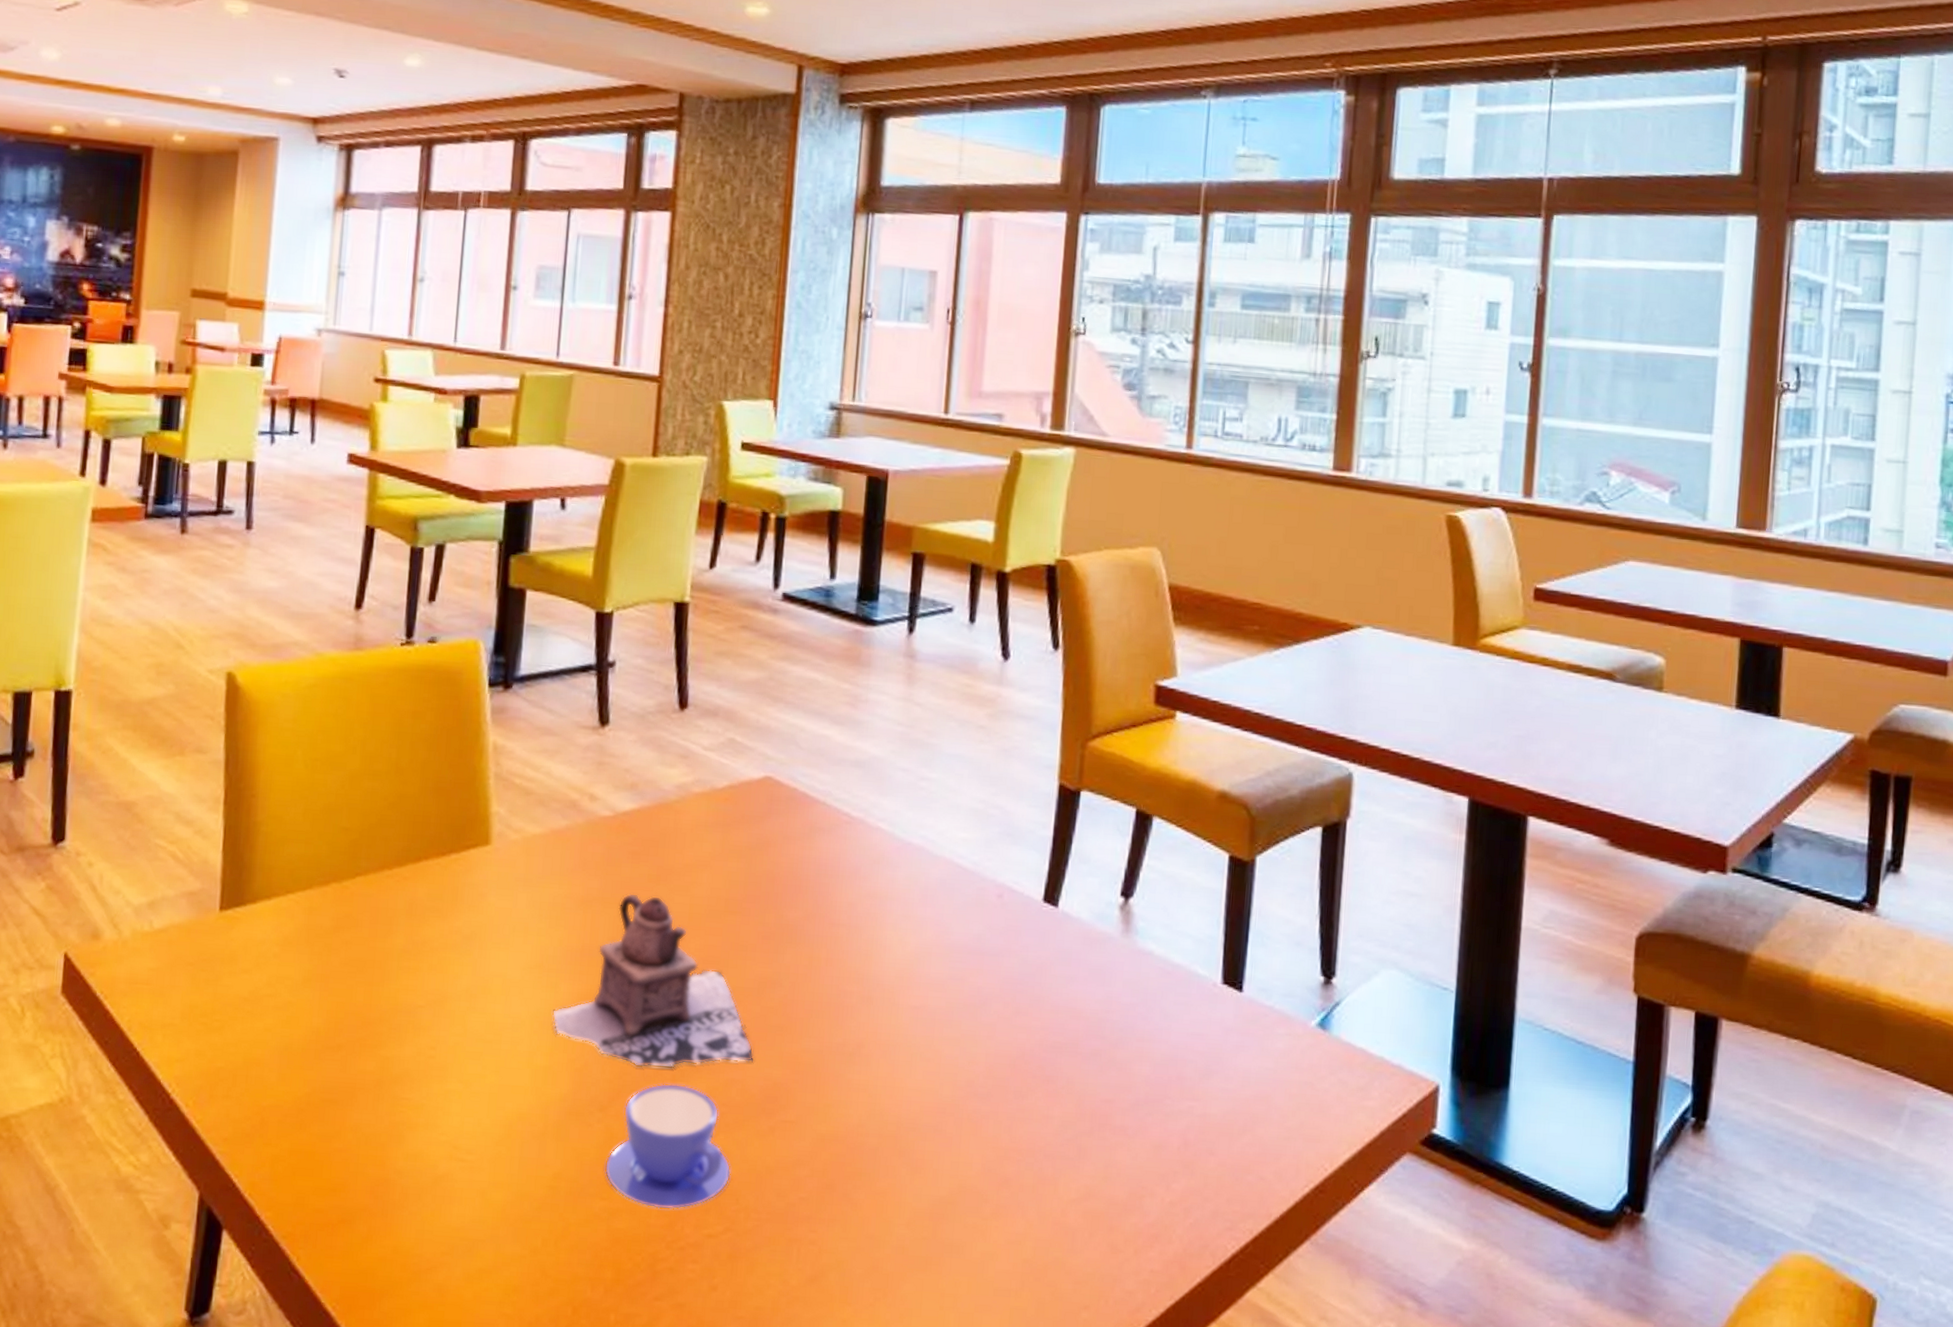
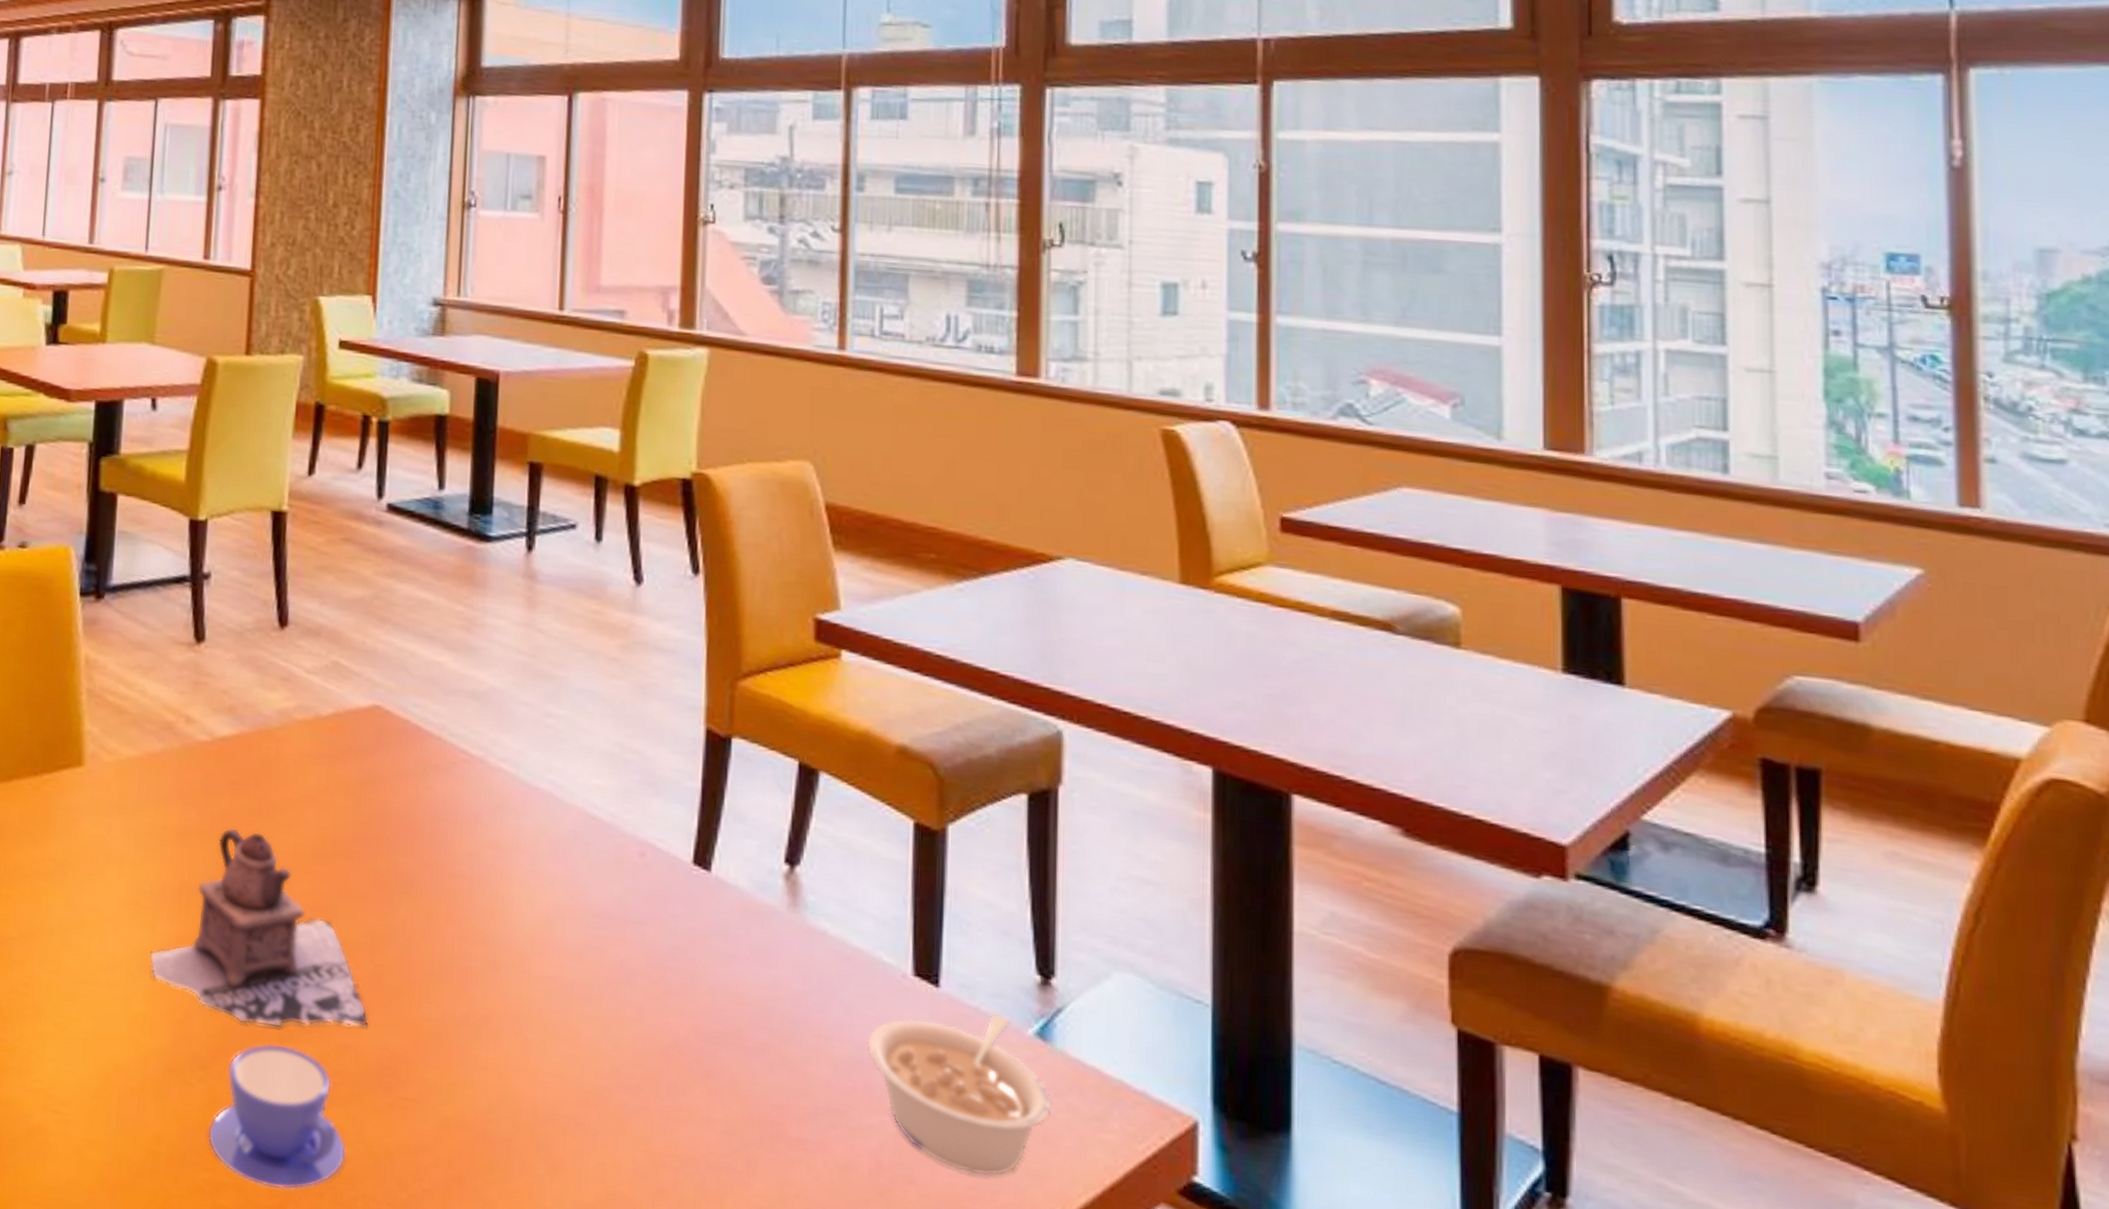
legume: none [1181,1010,1328,1144] -> present [867,1013,1053,1177]

